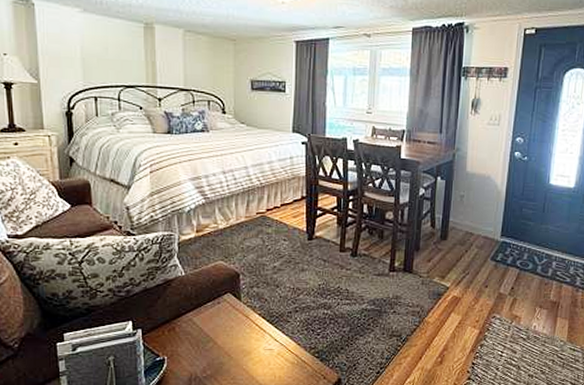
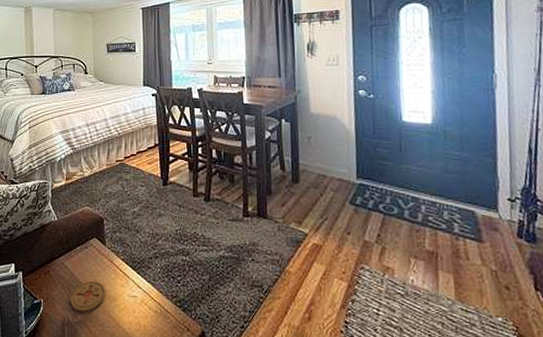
coaster: none [199,336,238,366] -> present [70,280,105,312]

